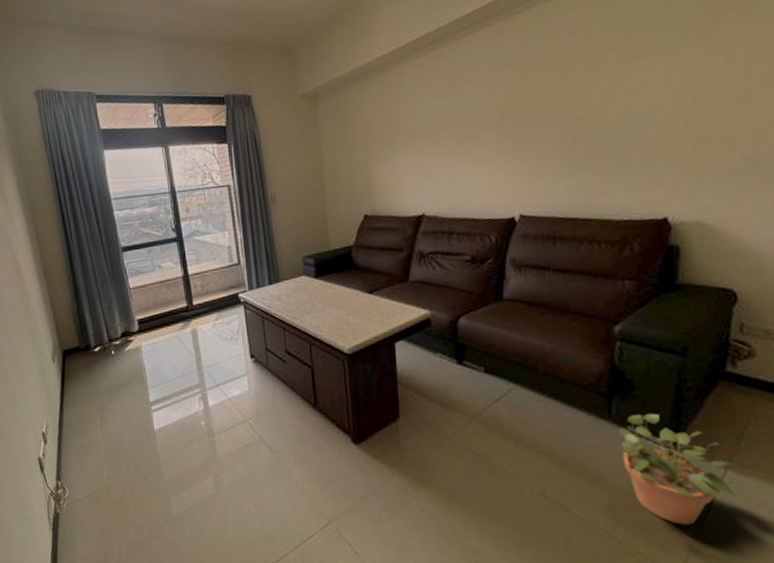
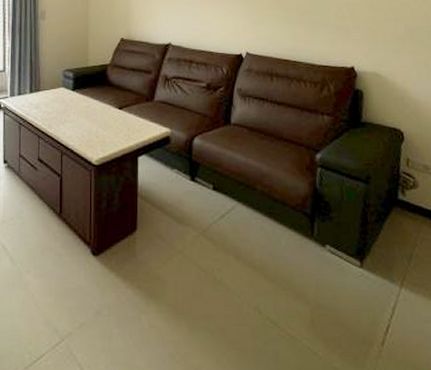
potted plant: present [618,413,737,525] -> none [319,233,409,341]

